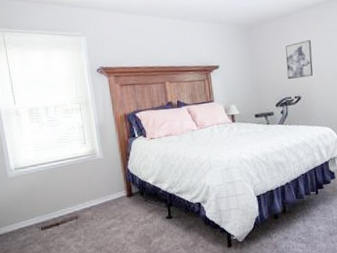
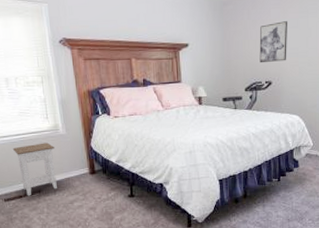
nightstand: none [50,167,95,223] -> present [12,142,58,196]

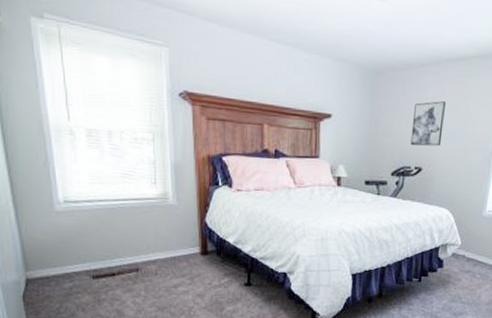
nightstand: present [12,142,58,196] -> none [108,212,161,275]

